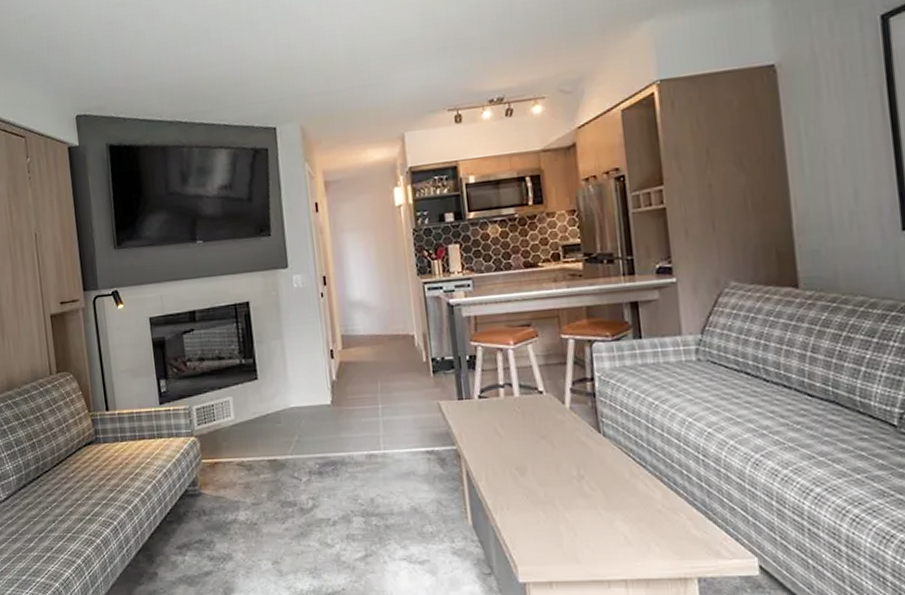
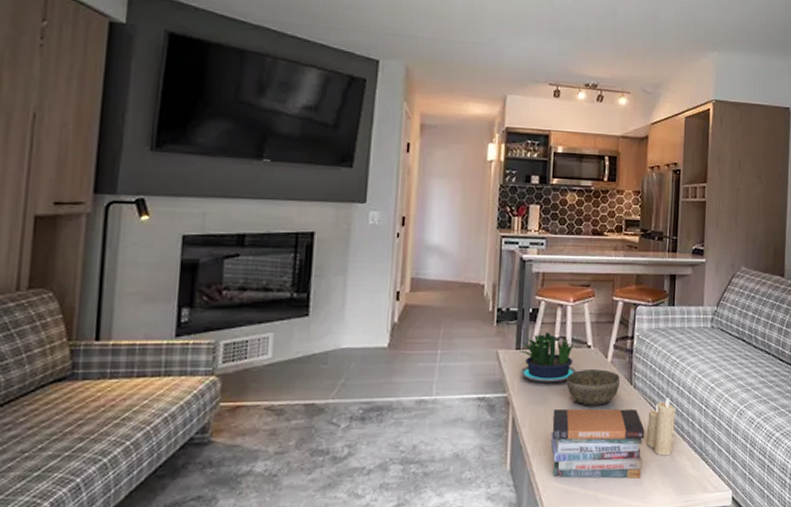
potted plant: none [462,380,531,434] -> present [519,333,577,383]
book stack: none [510,460,628,539] -> present [550,408,645,479]
bowl: none [520,417,585,458] -> present [567,369,620,406]
candle: none [626,446,666,514] -> present [647,398,677,456]

